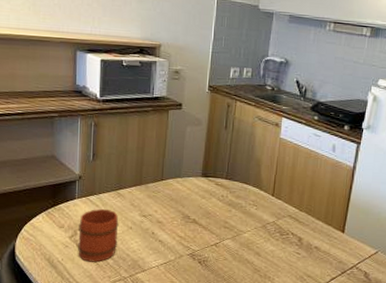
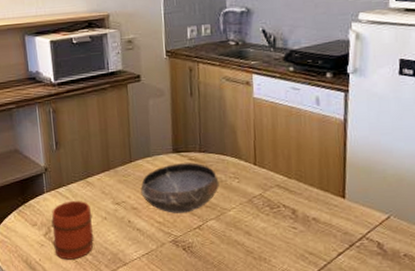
bowl: none [167,186,239,231] -> present [141,162,219,213]

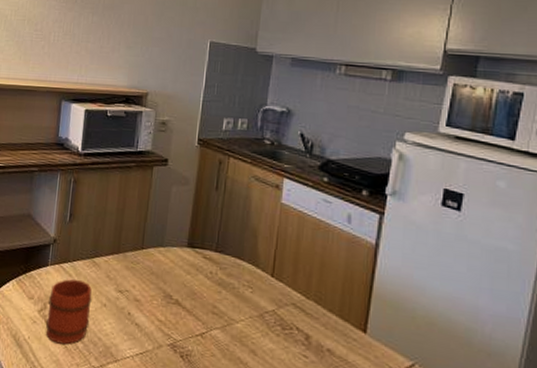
bowl: present [141,162,219,213] -> none [147,259,231,316]

